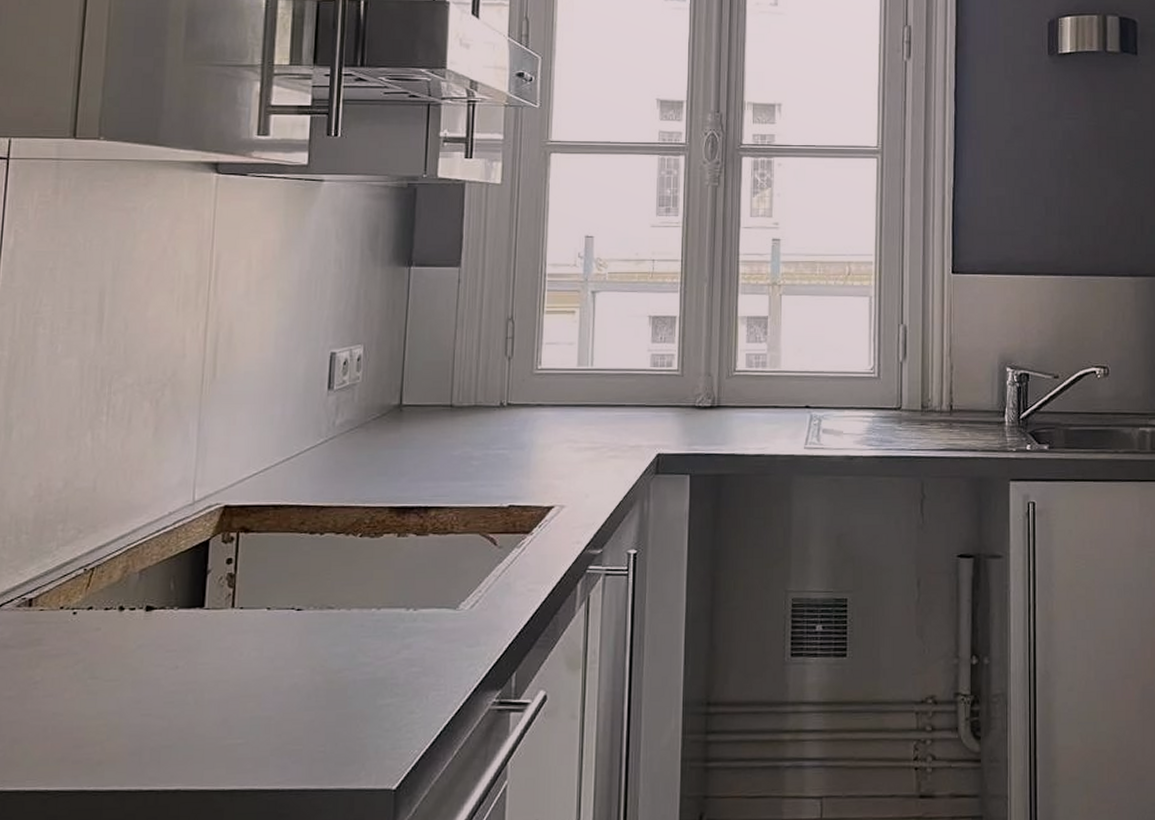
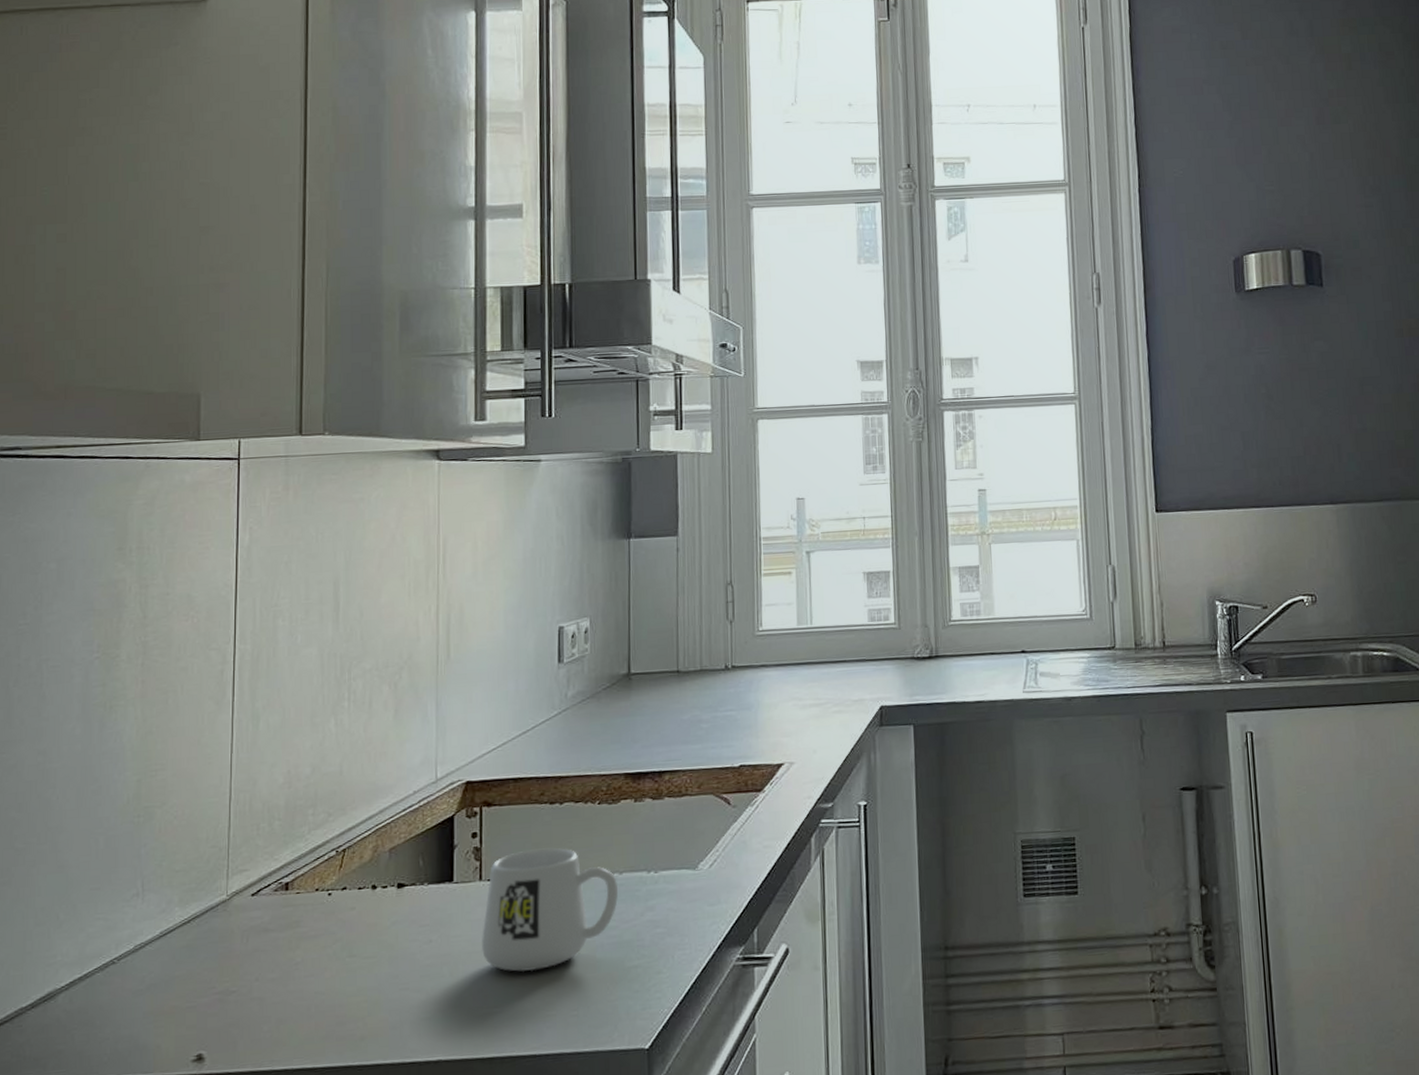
mug: none [228,578,376,704] -> present [481,848,619,972]

